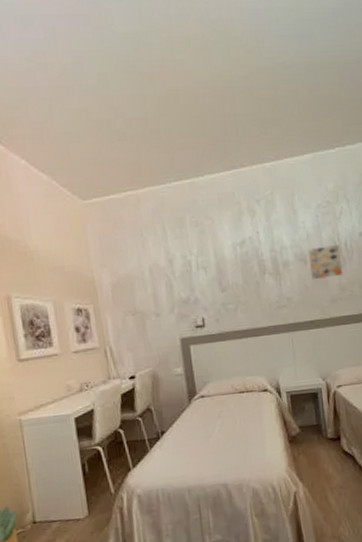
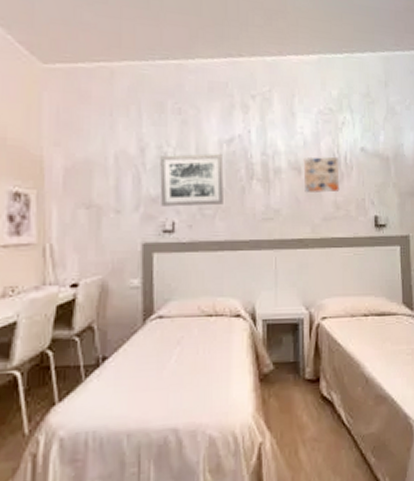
wall art: none [186,256,243,306] -> present [160,153,224,207]

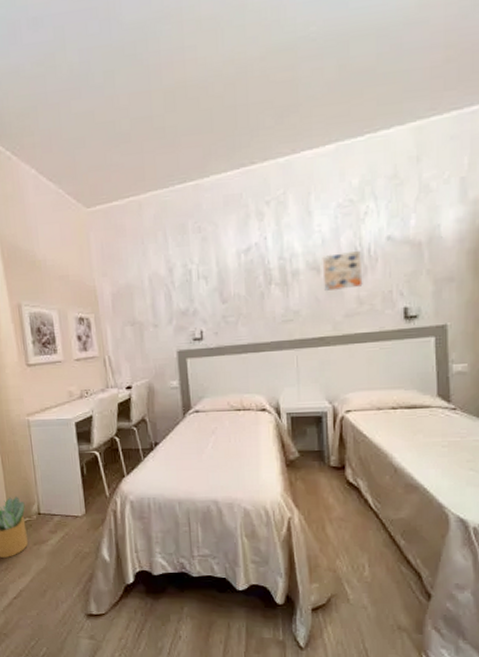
wall art: present [160,153,224,207] -> none [186,264,244,318]

